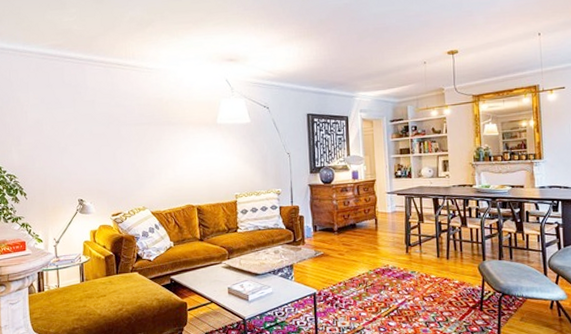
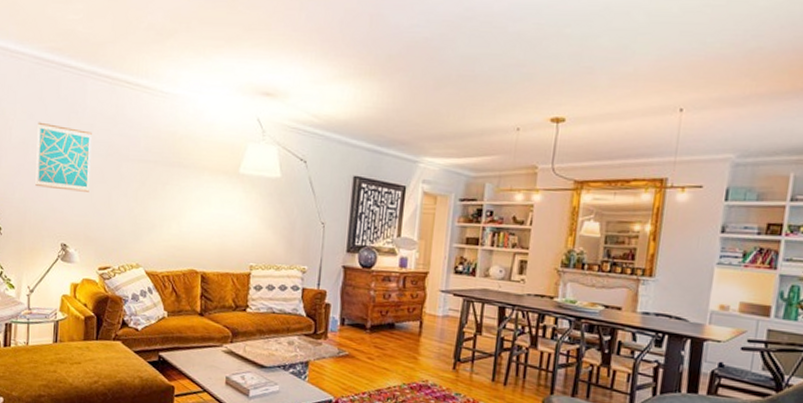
wall art: none [48,104,97,156] -> present [35,122,92,192]

